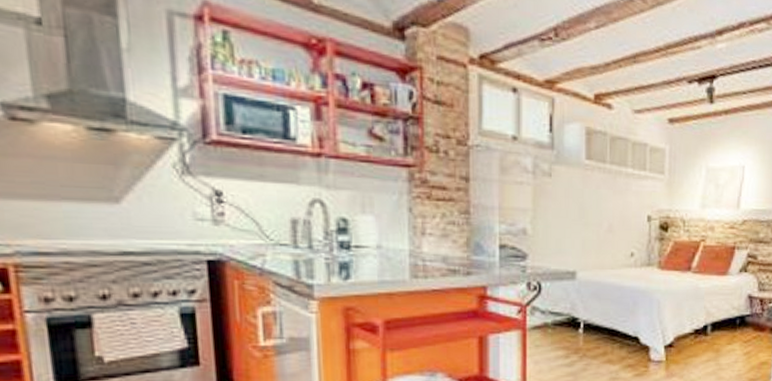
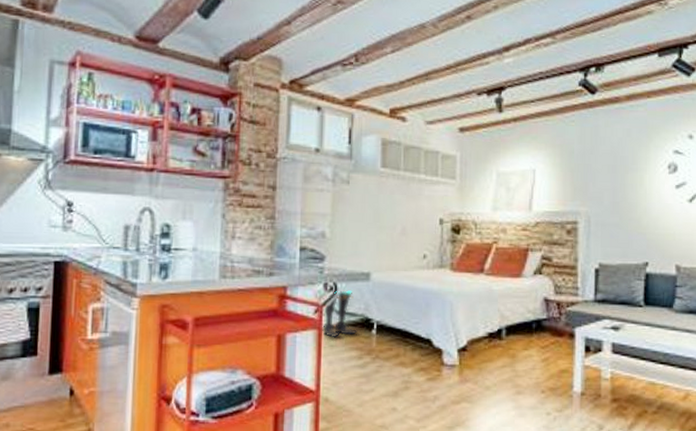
boots: none [527,289,563,338] -> present [322,290,357,338]

